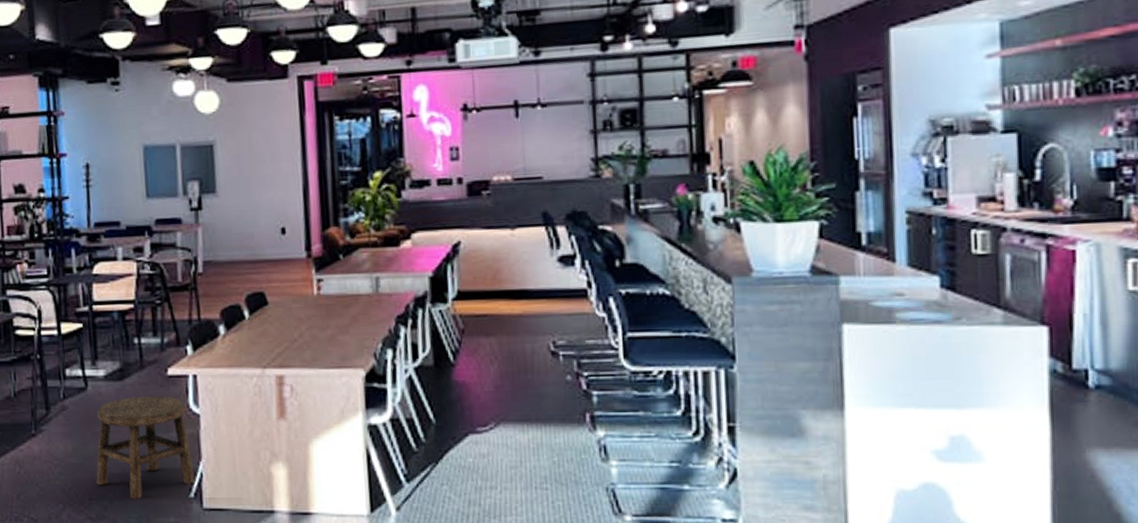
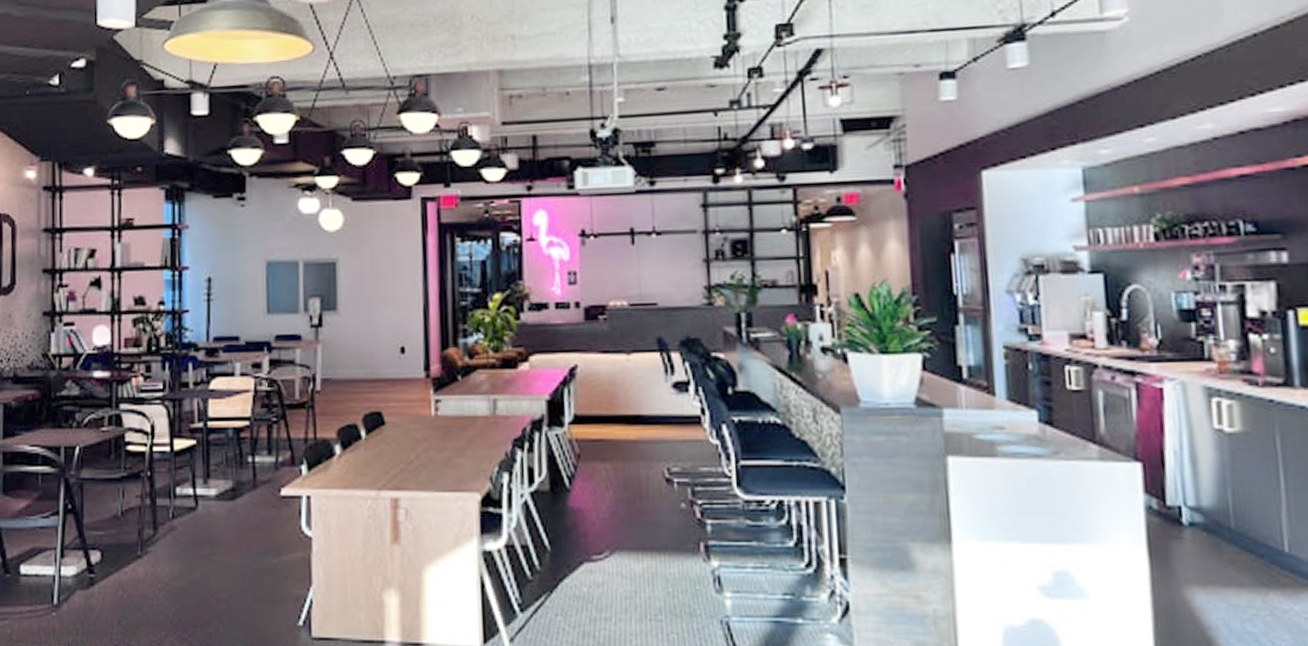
stool: present [96,395,195,499] -> none [202,517,305,627]

